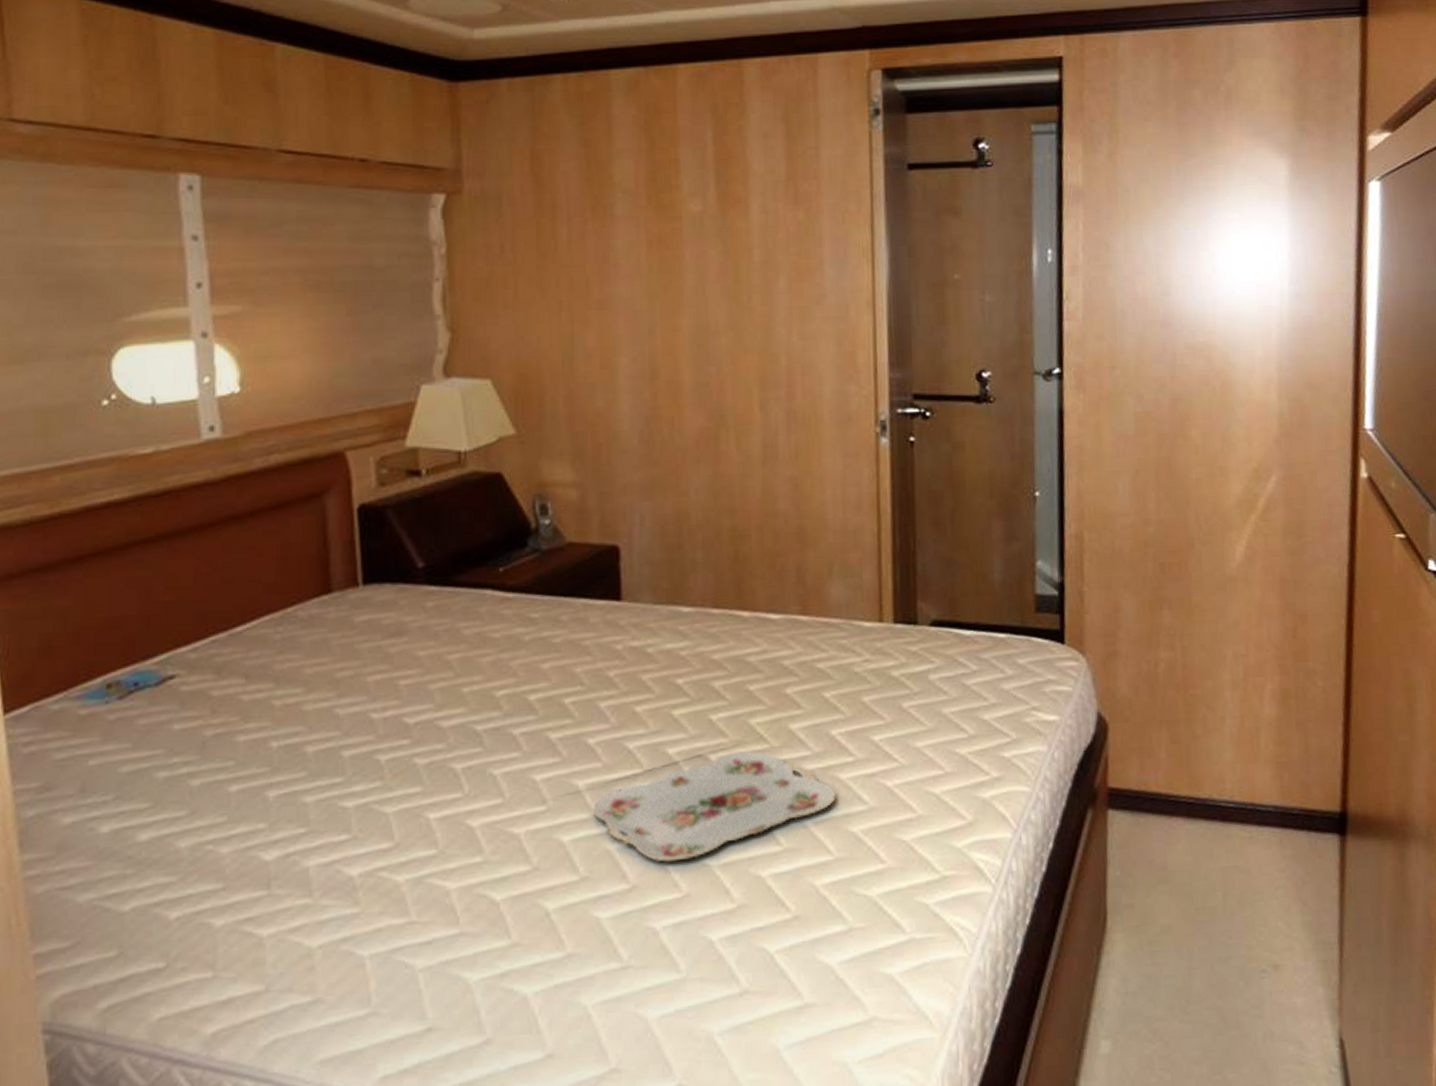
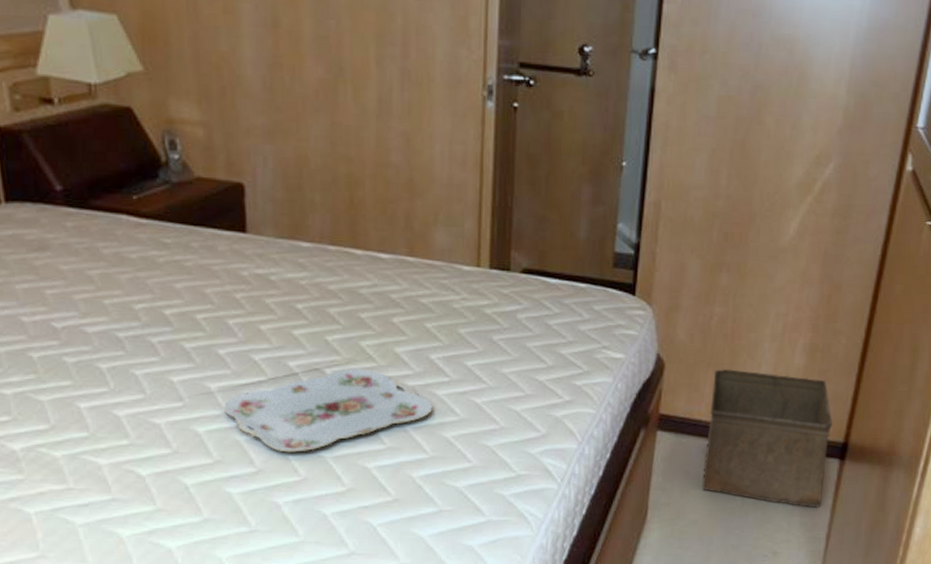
storage bin: none [1168,725,1325,901] -> present [701,368,833,508]

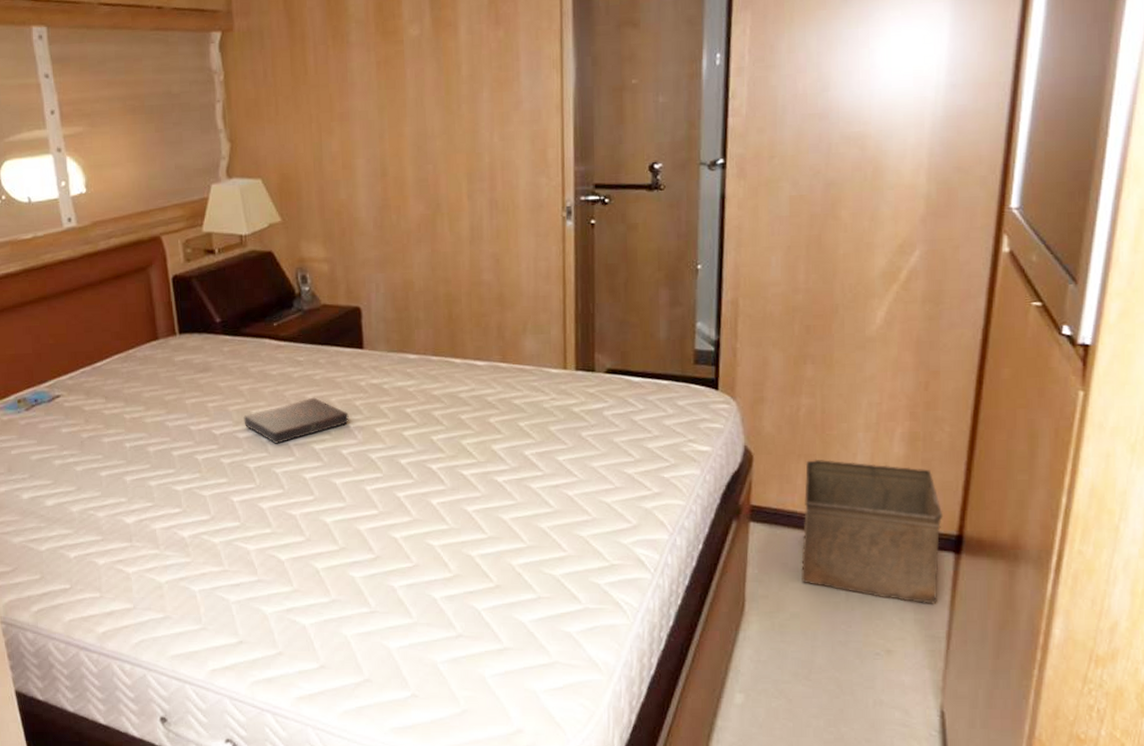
book: none [93,287,227,341] -> present [243,397,349,444]
serving tray: present [223,368,433,453] -> none [346,464,529,541]

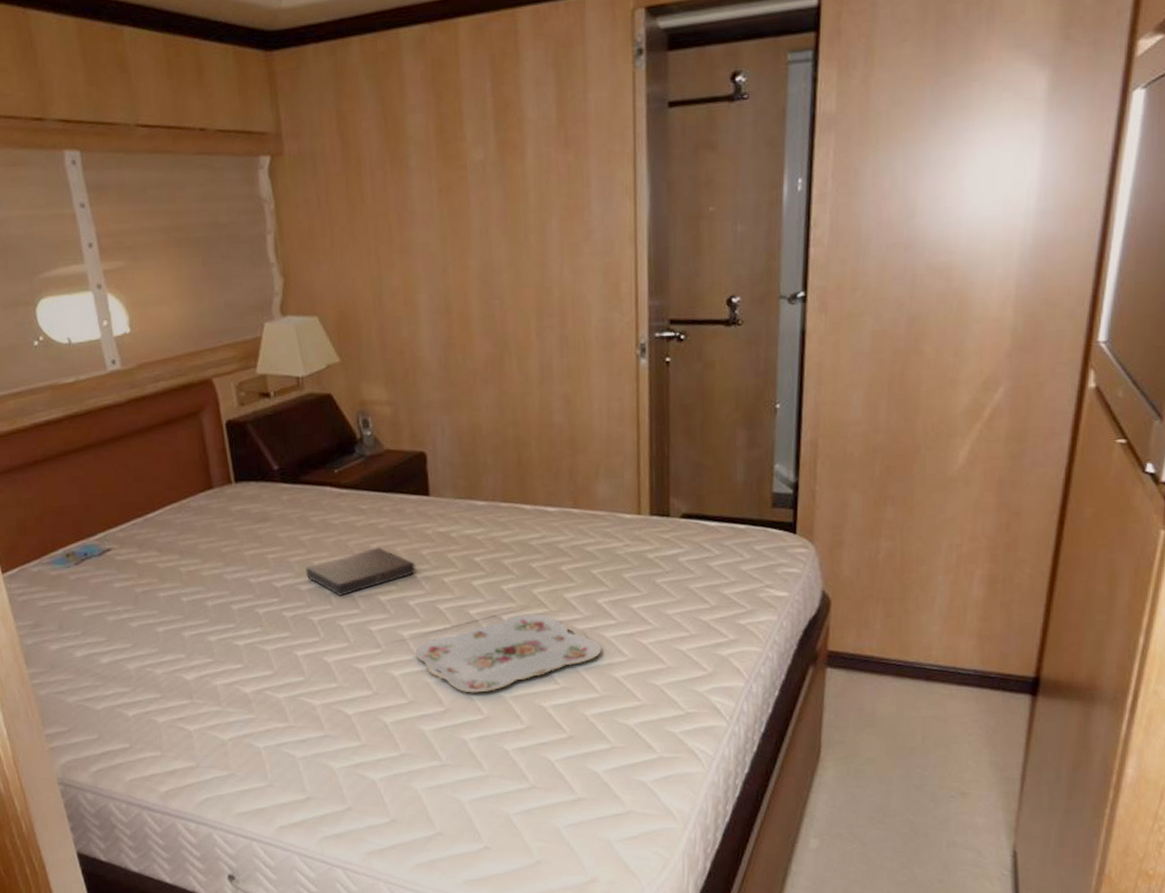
serving tray: none [346,464,529,541] -> present [414,614,602,693]
storage bin: present [800,459,943,604] -> none [876,603,1021,746]

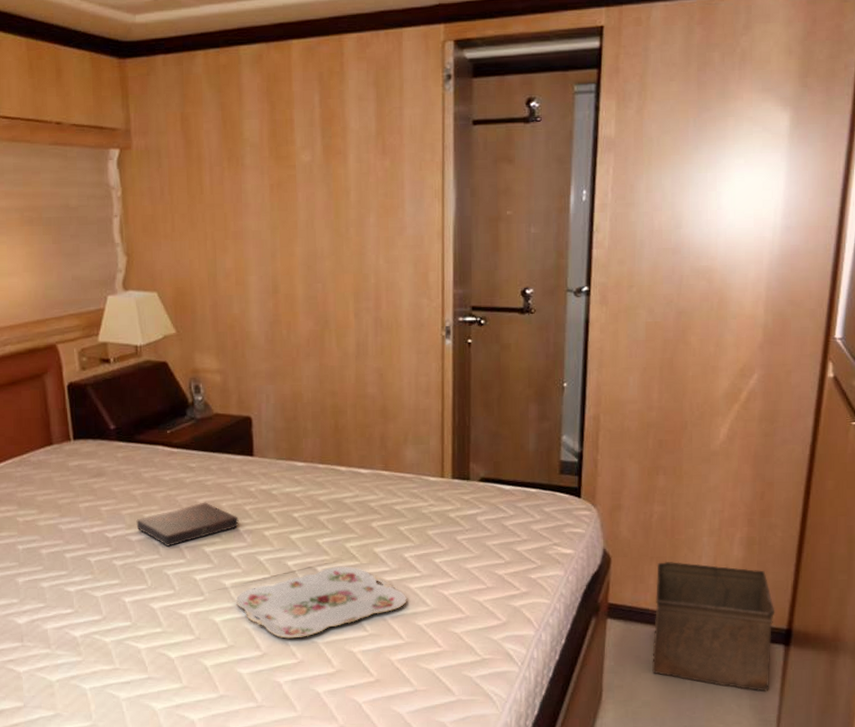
storage bin: none [876,603,1021,746] -> present [651,561,775,691]

